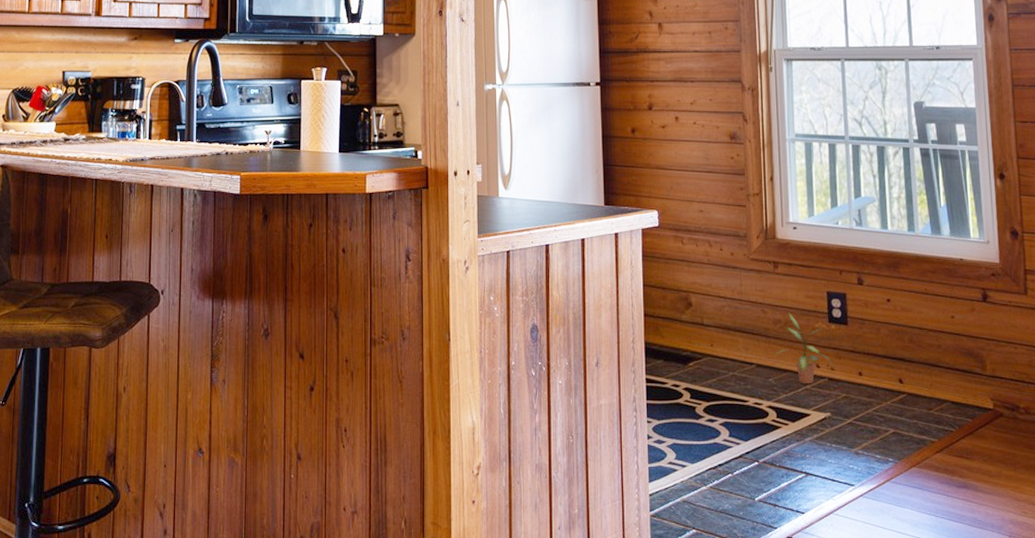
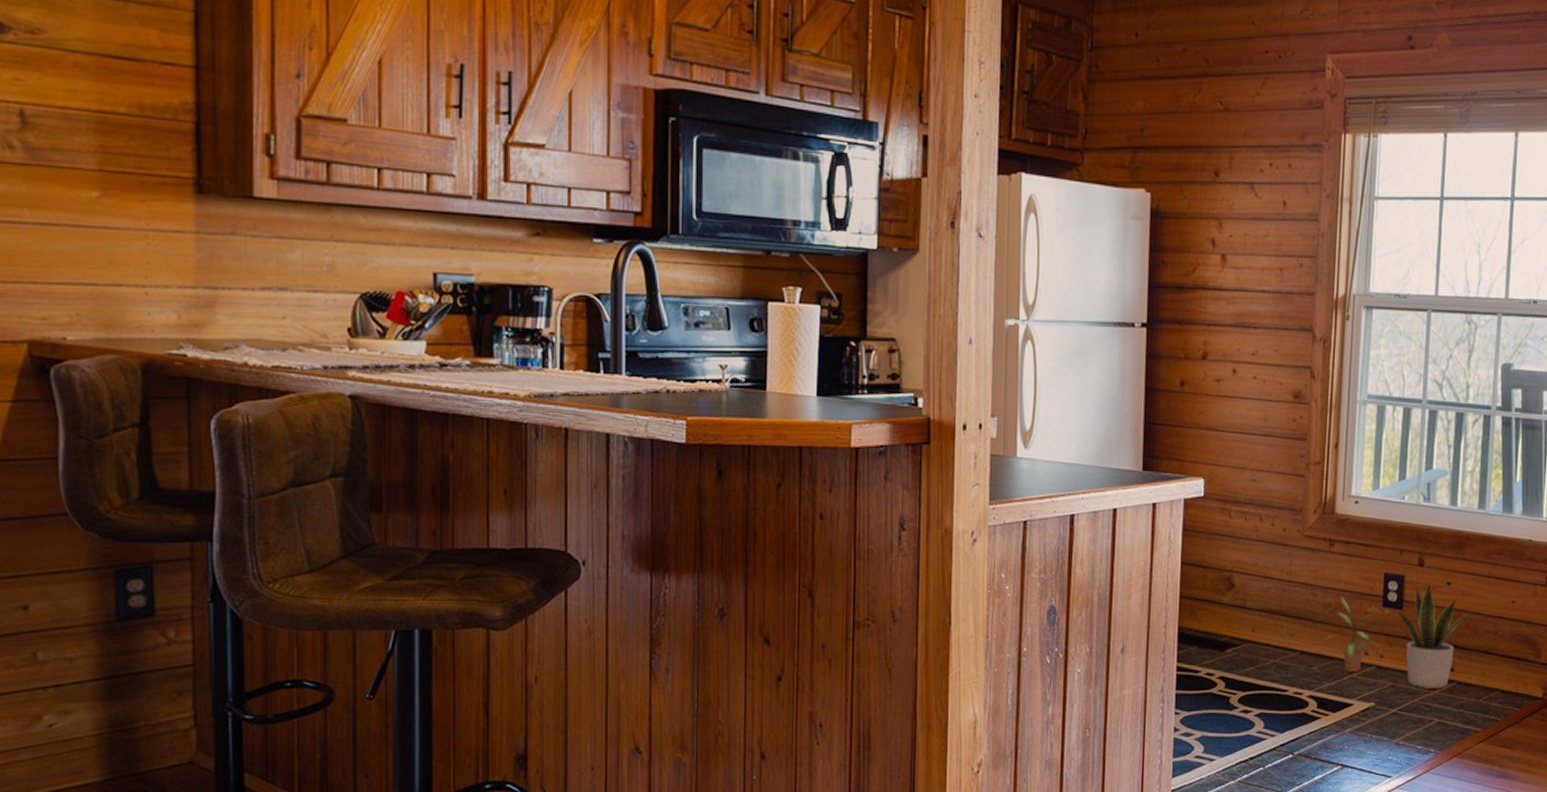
potted plant: none [840,297,913,400] -> present [1394,580,1471,688]

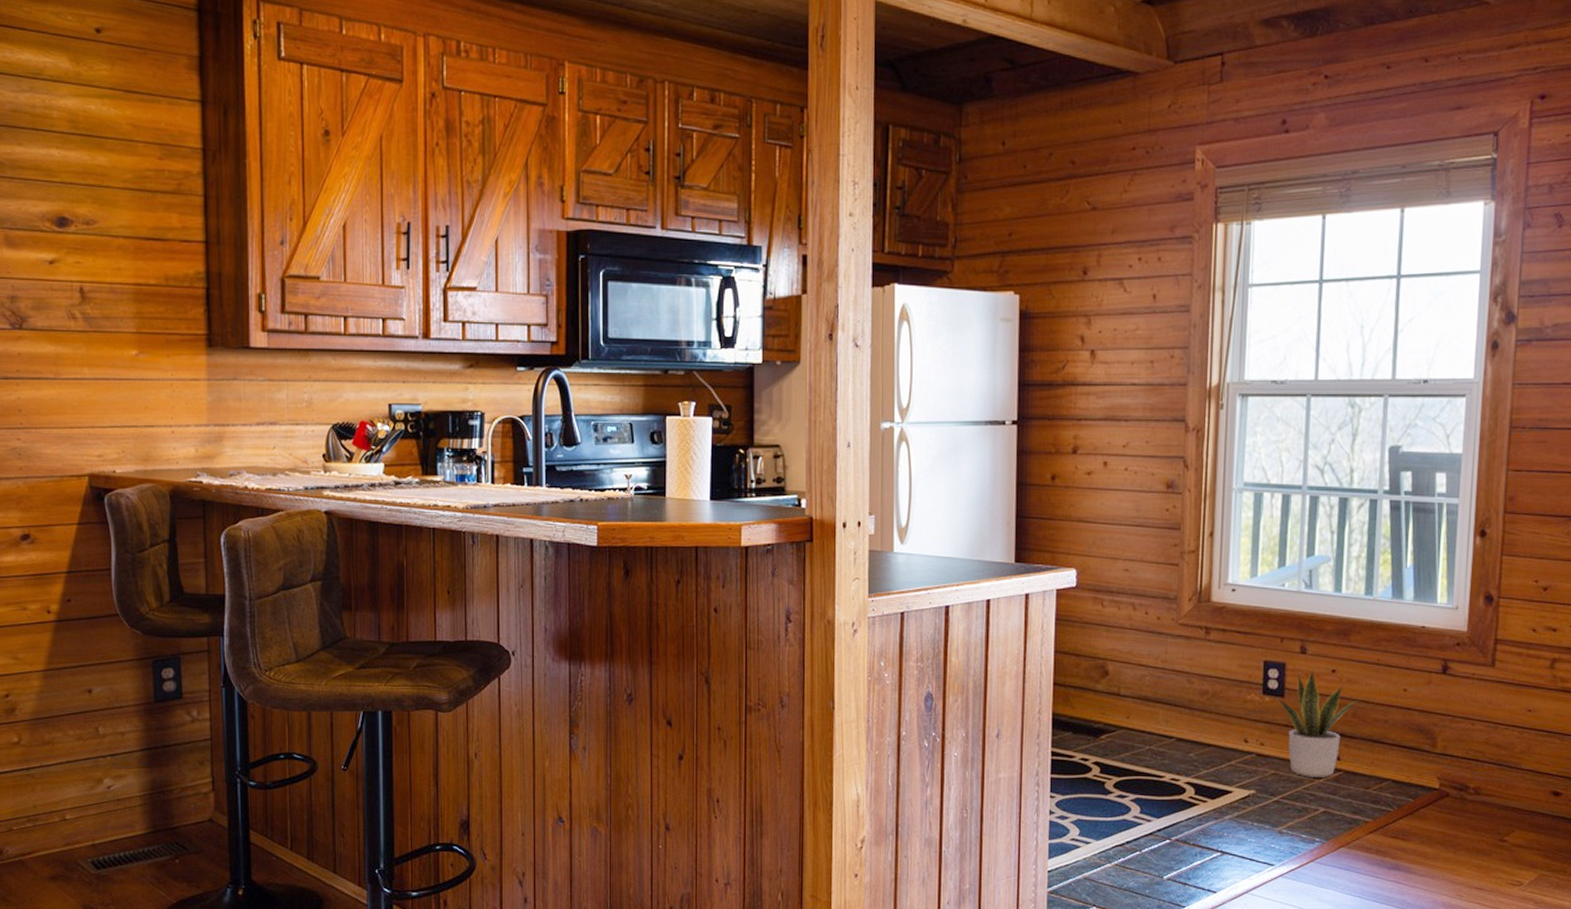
potted plant: present [1319,595,1382,672] -> none [1196,683,1263,759]

